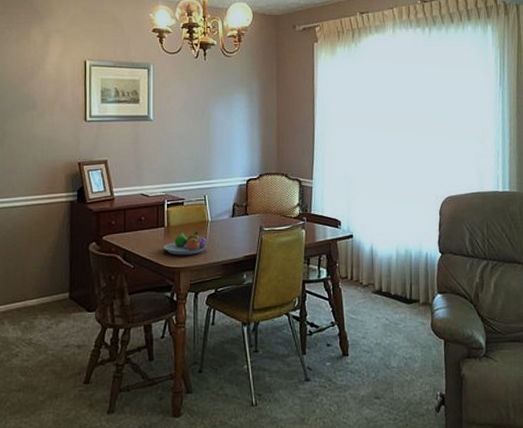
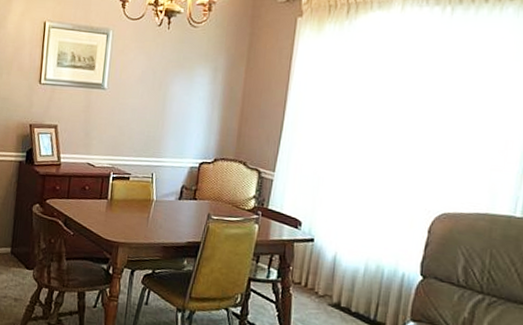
fruit bowl: present [163,232,207,255] -> none [104,207,150,232]

